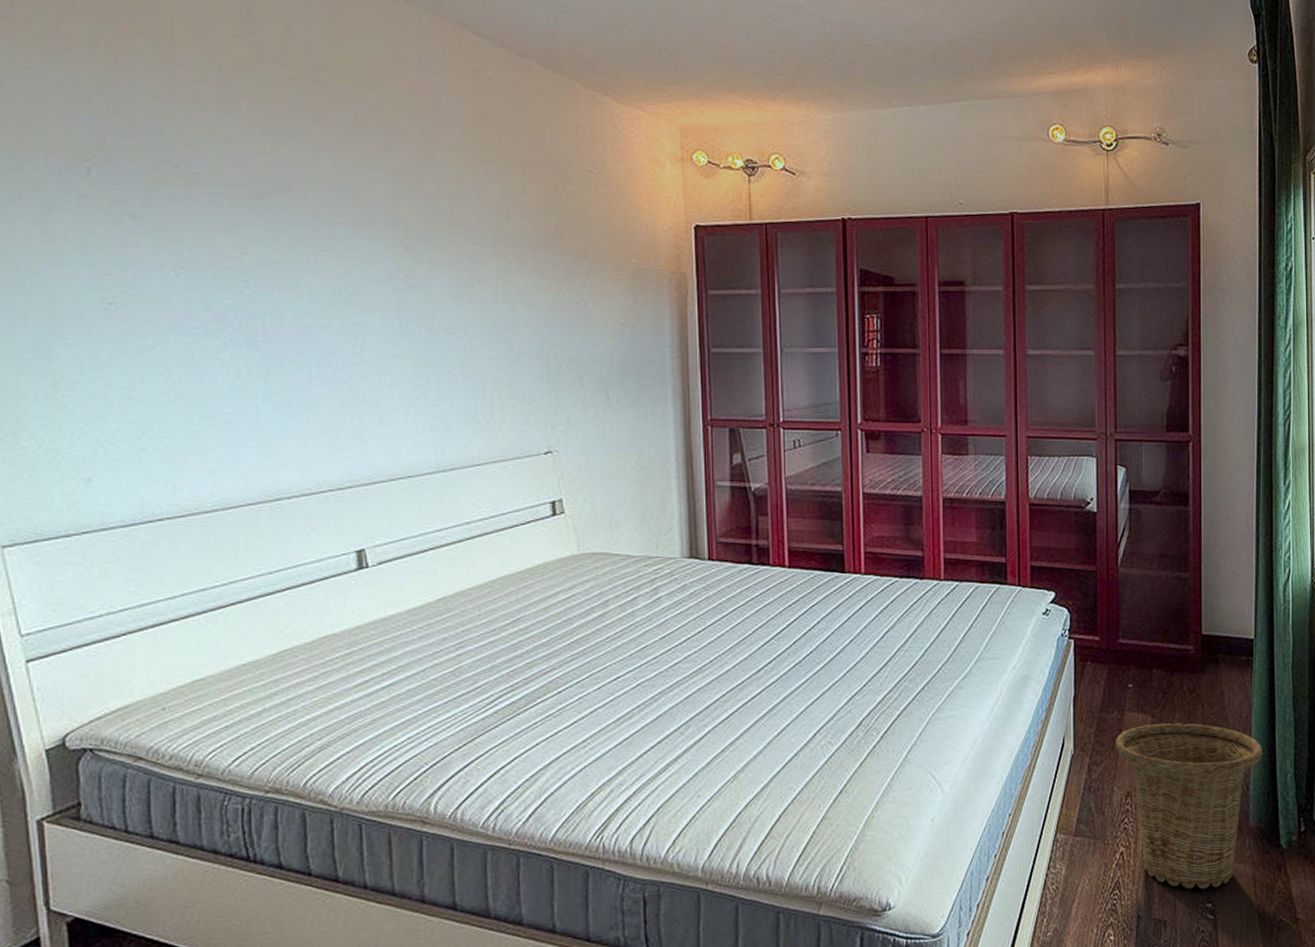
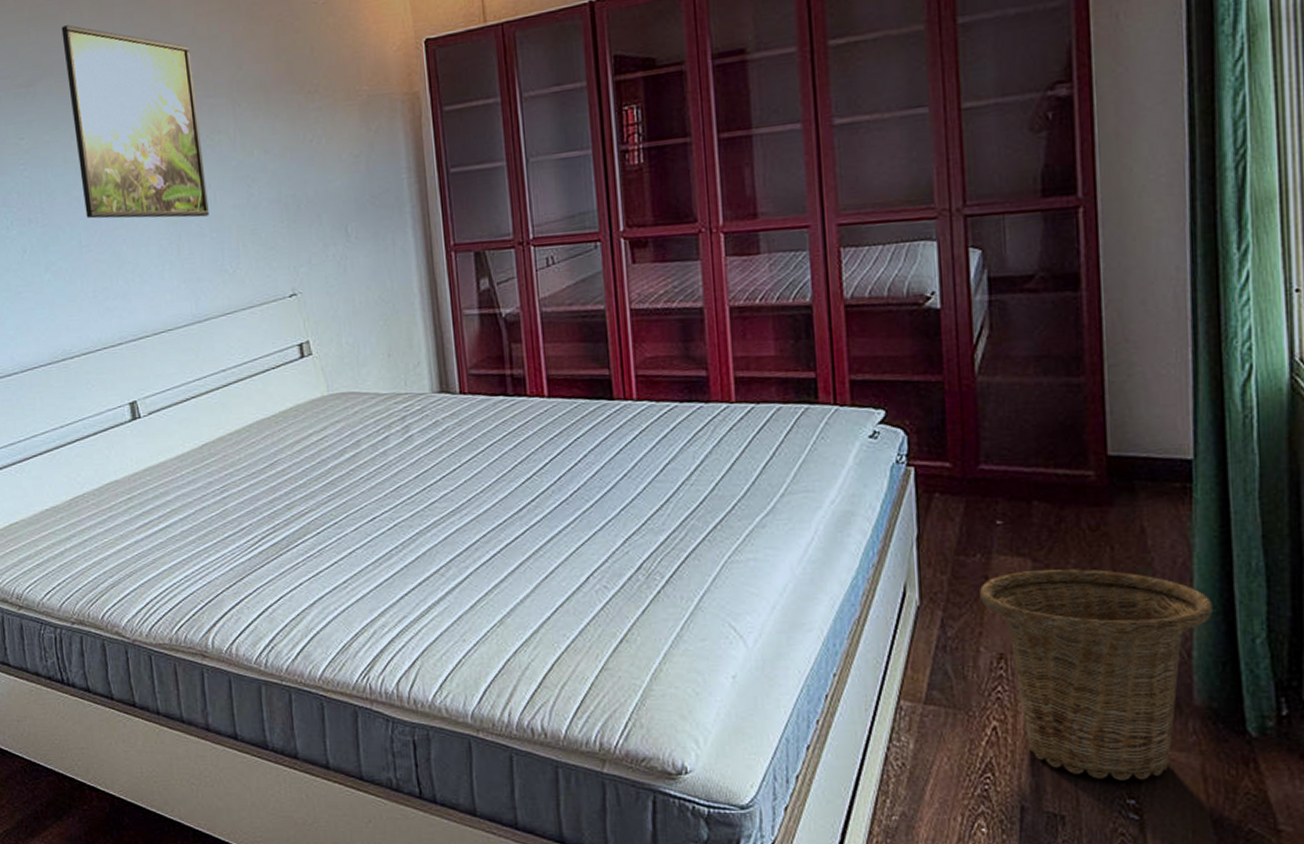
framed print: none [304,141,463,364] -> present [61,25,209,219]

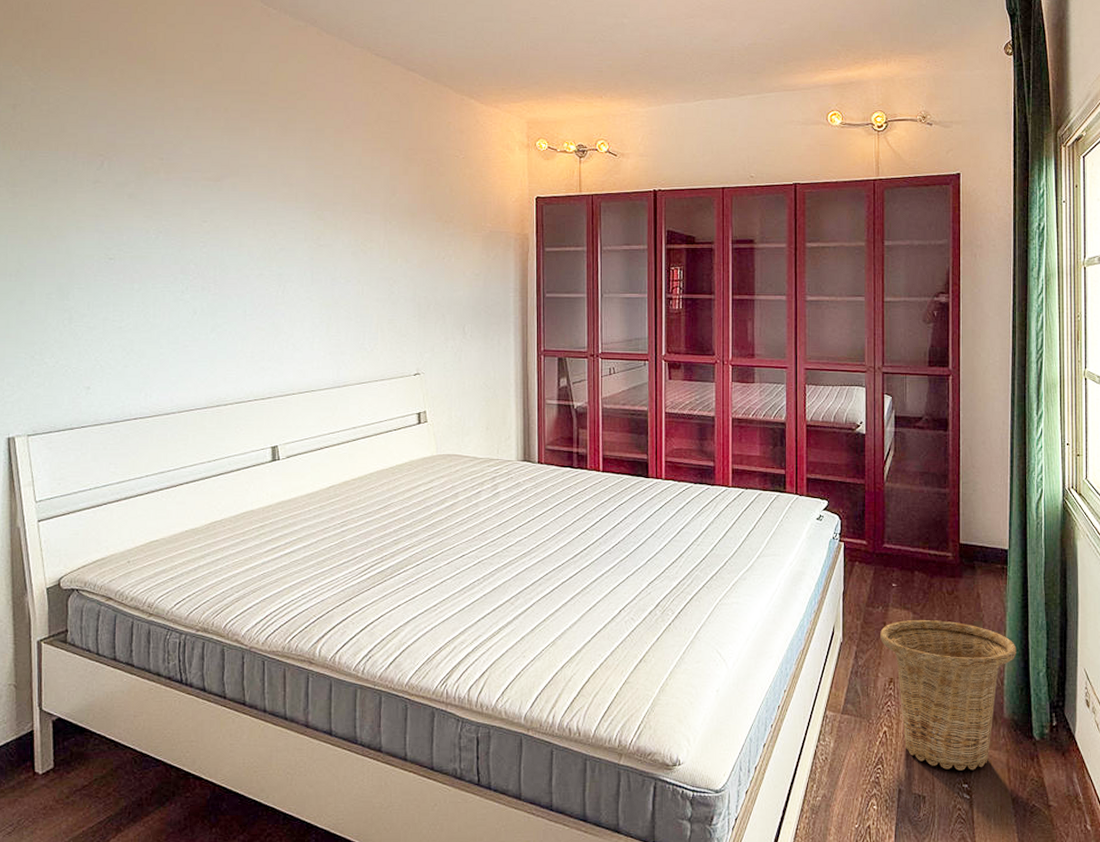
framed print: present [61,25,209,219] -> none [250,138,357,304]

